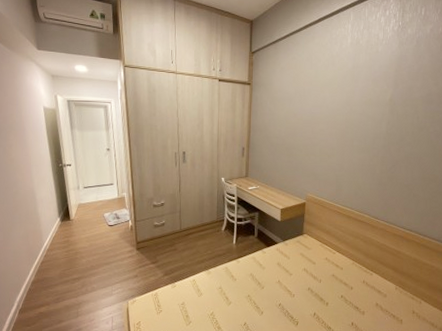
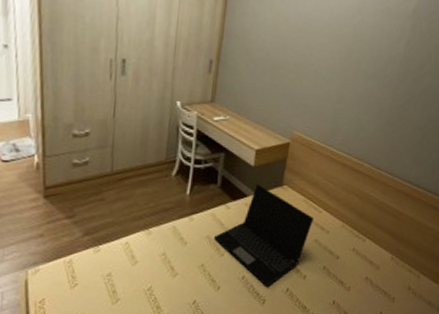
laptop: none [256,234,330,312] -> present [214,184,315,287]

